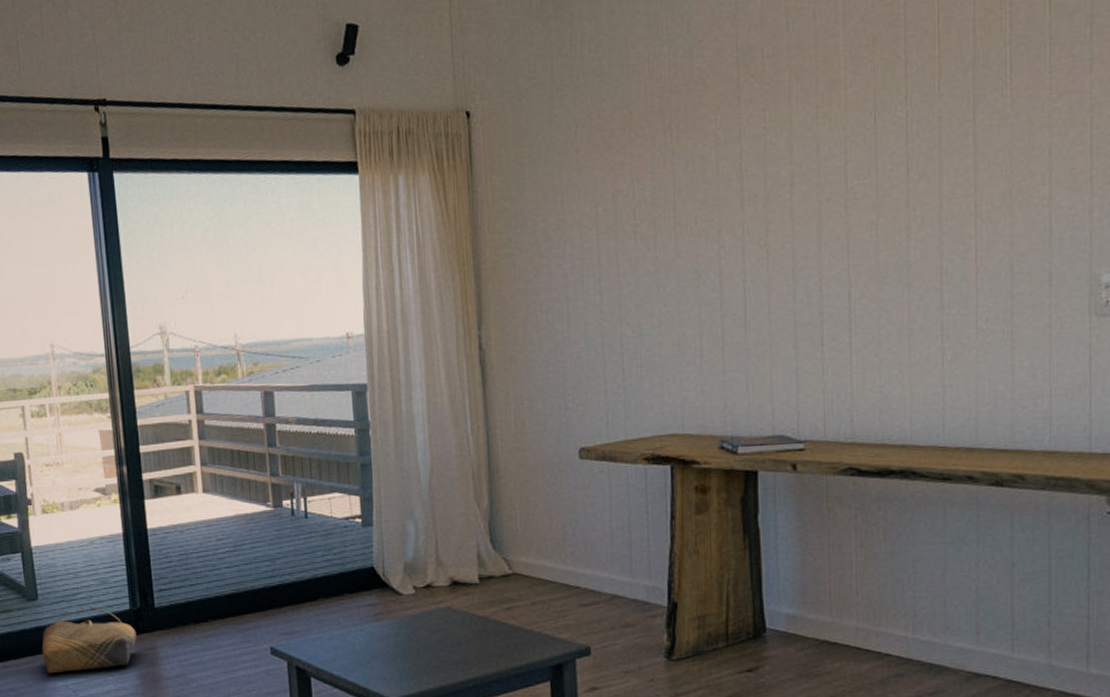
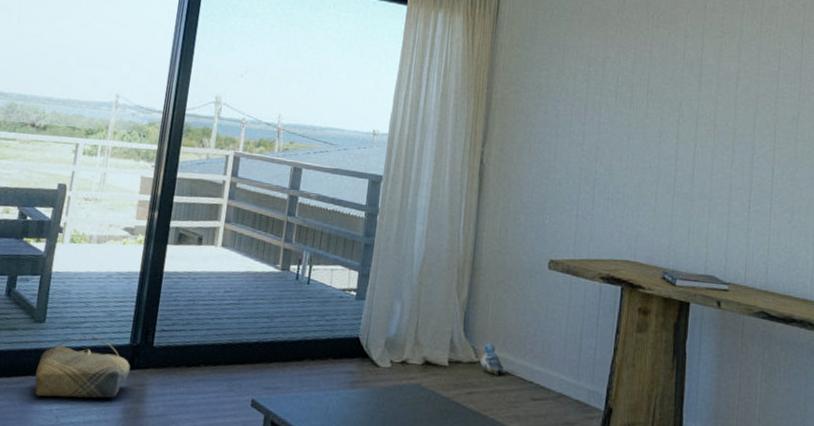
plush toy: none [514,551,545,585] -> present [479,342,505,375]

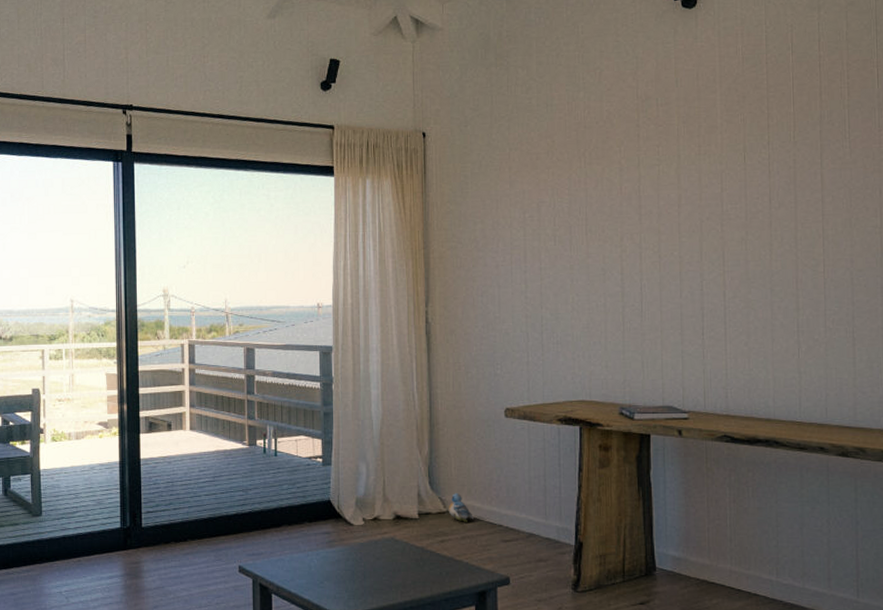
basket: present [34,335,130,399] -> none [41,524,124,581]

